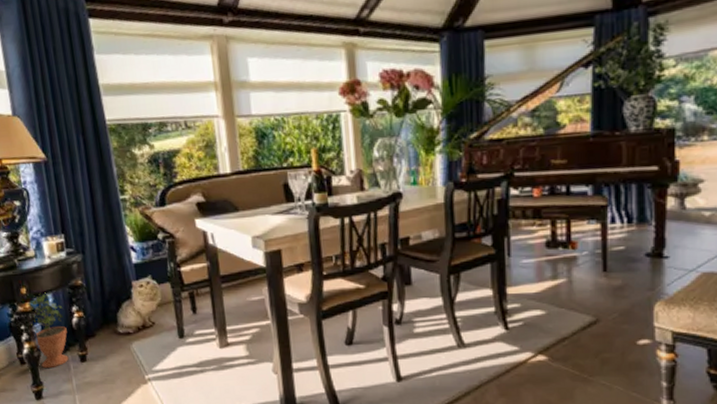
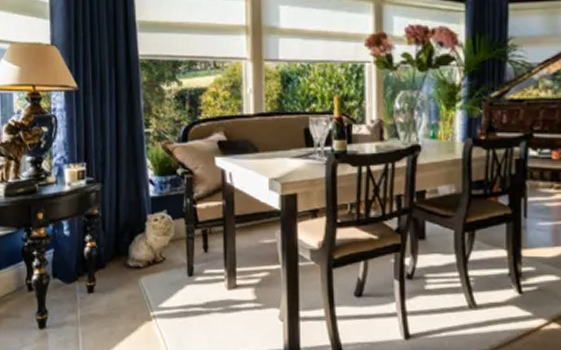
potted plant: present [31,292,69,369] -> none [43,219,78,297]

